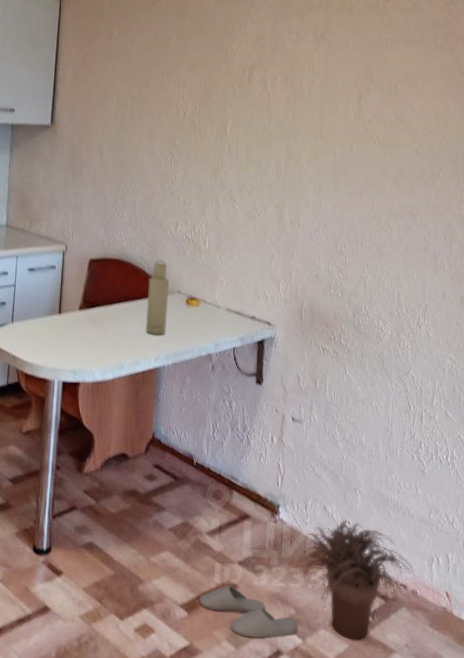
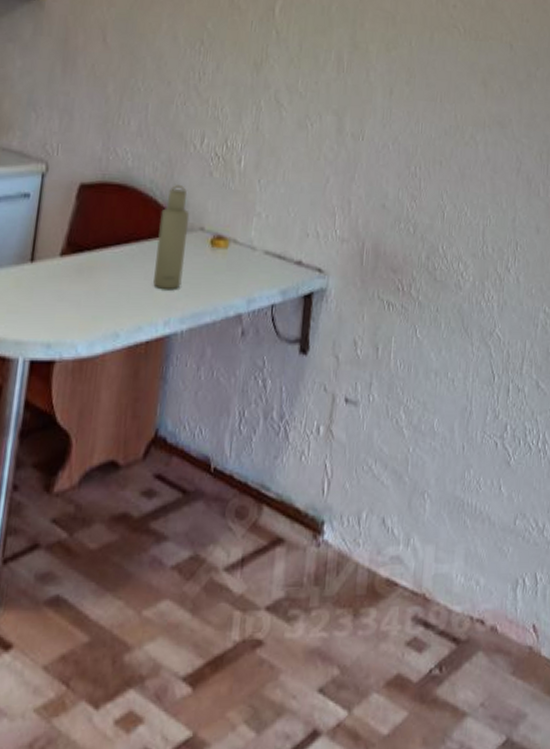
slippers: present [199,586,298,638] -> none [209,643,343,716]
potted plant: present [296,520,417,641] -> none [344,536,497,705]

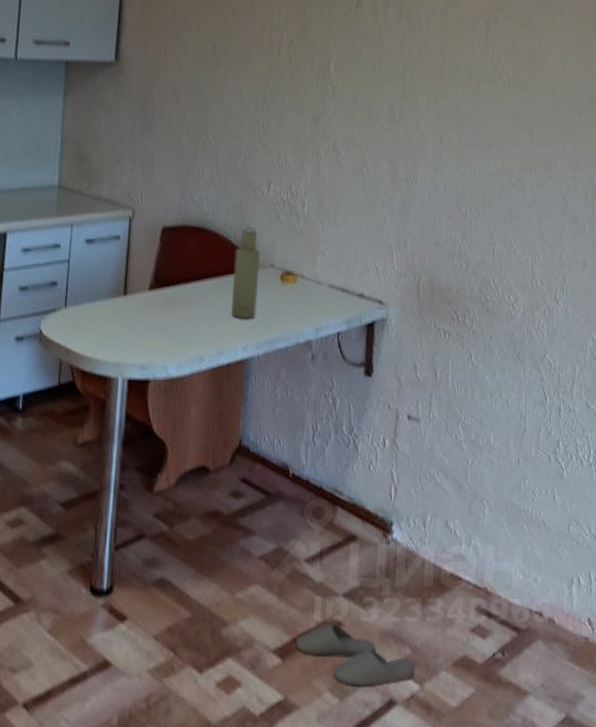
slippers: none [209,643,343,716] -> present [296,624,415,686]

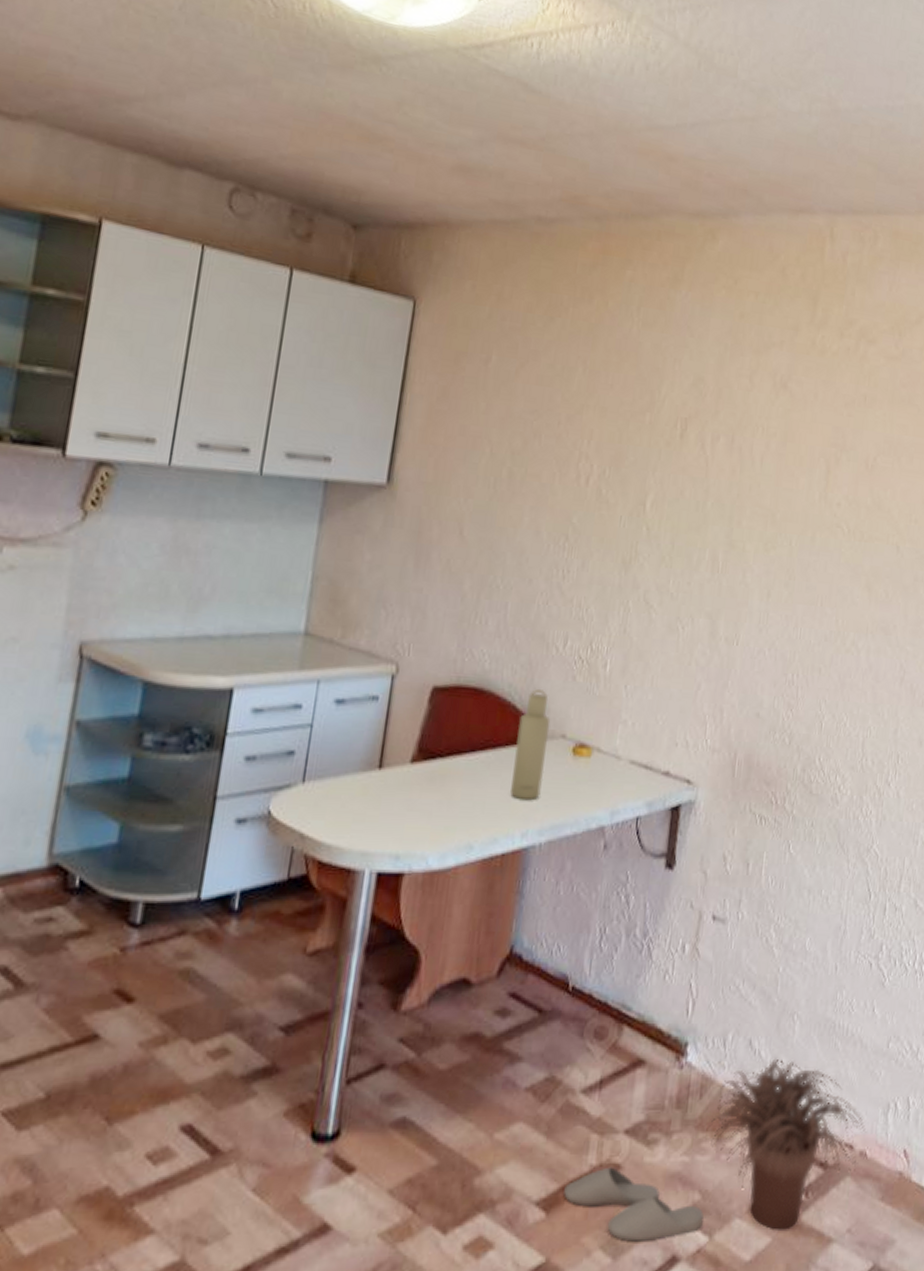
potted plant: none [413,537,554,683] -> present [707,1058,867,1231]

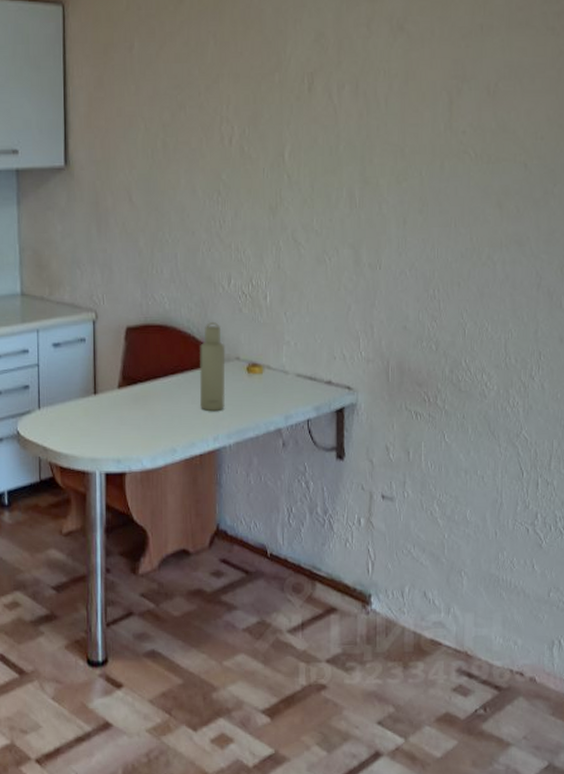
slippers: present [564,1167,704,1242] -> none [283,686,398,741]
potted plant: present [707,1058,867,1231] -> none [394,606,535,736]

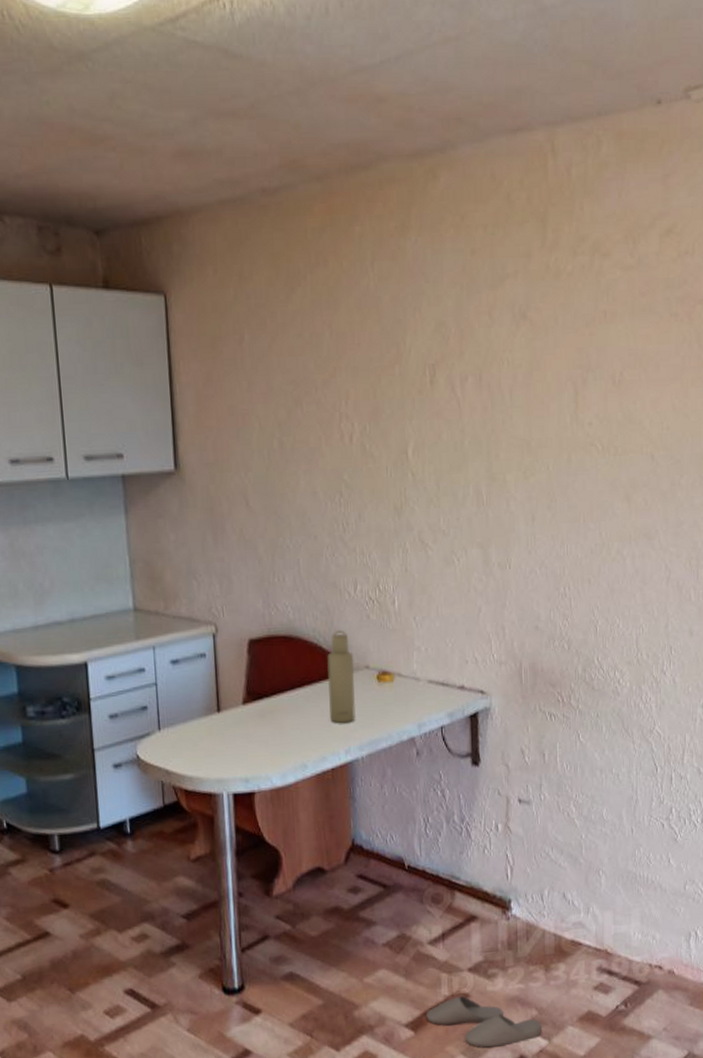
slippers: none [283,686,398,741] -> present [426,996,542,1048]

